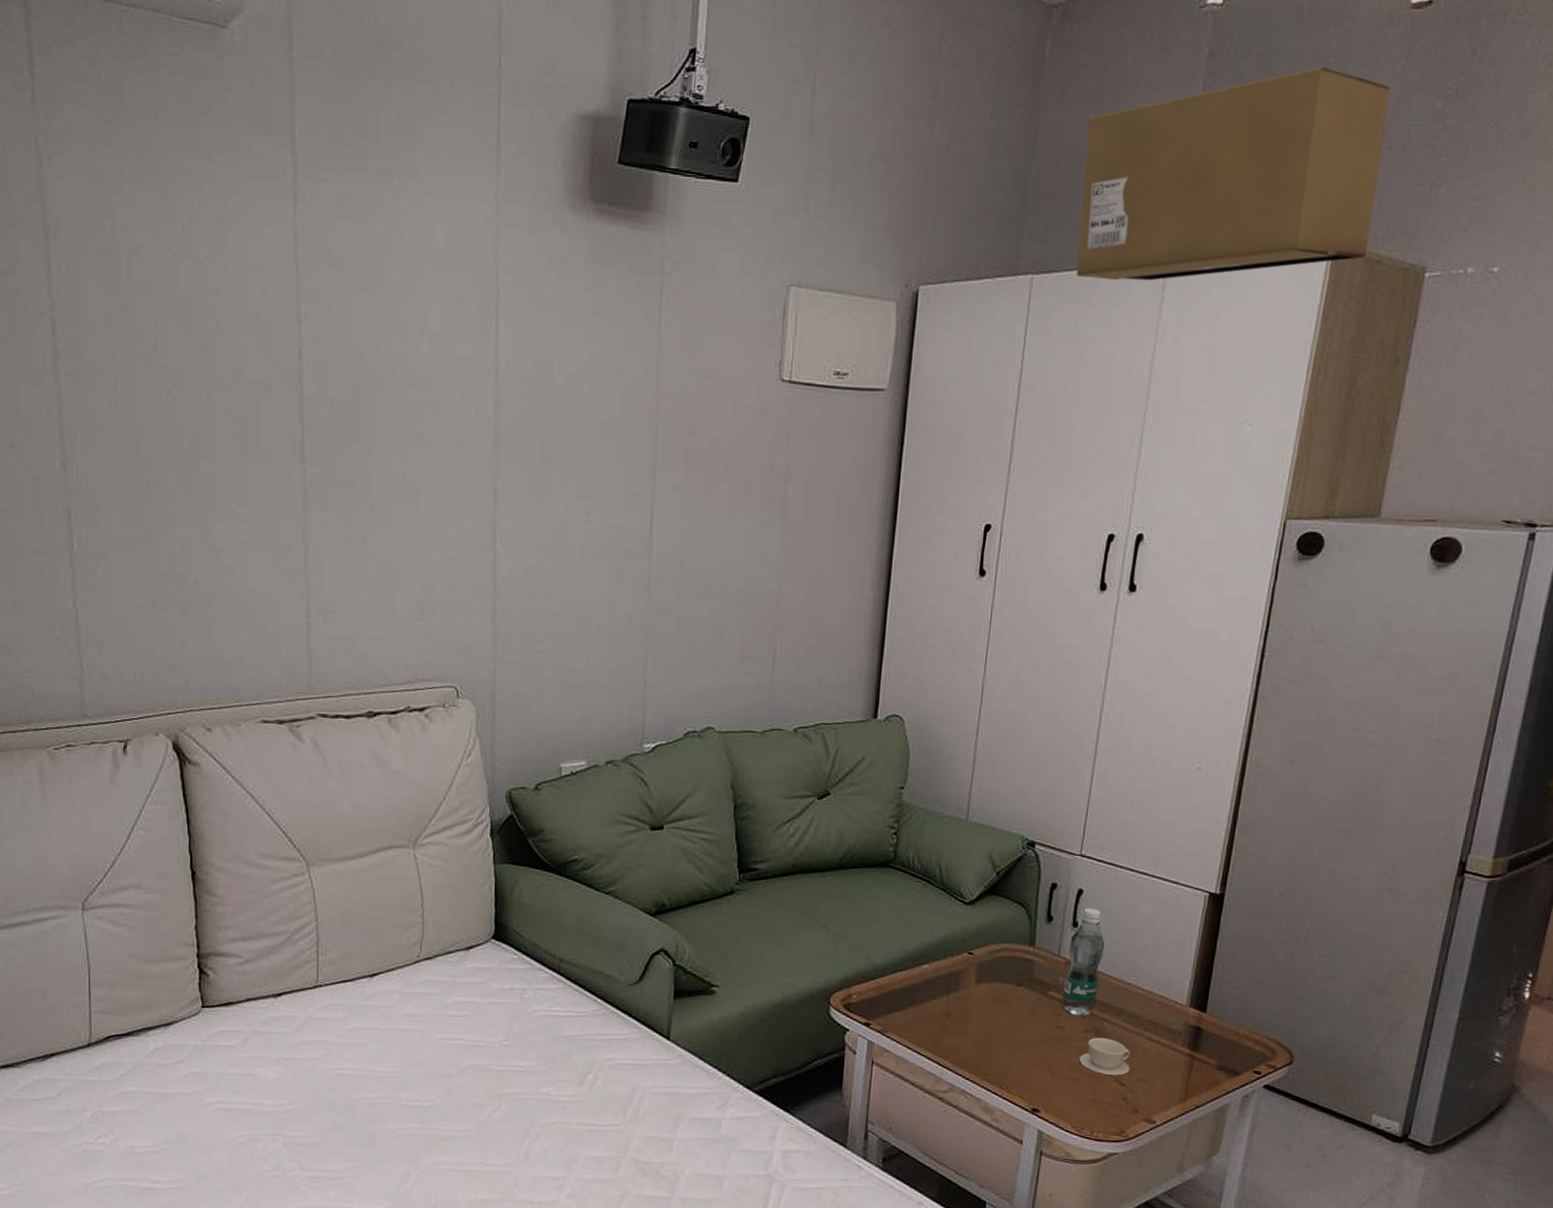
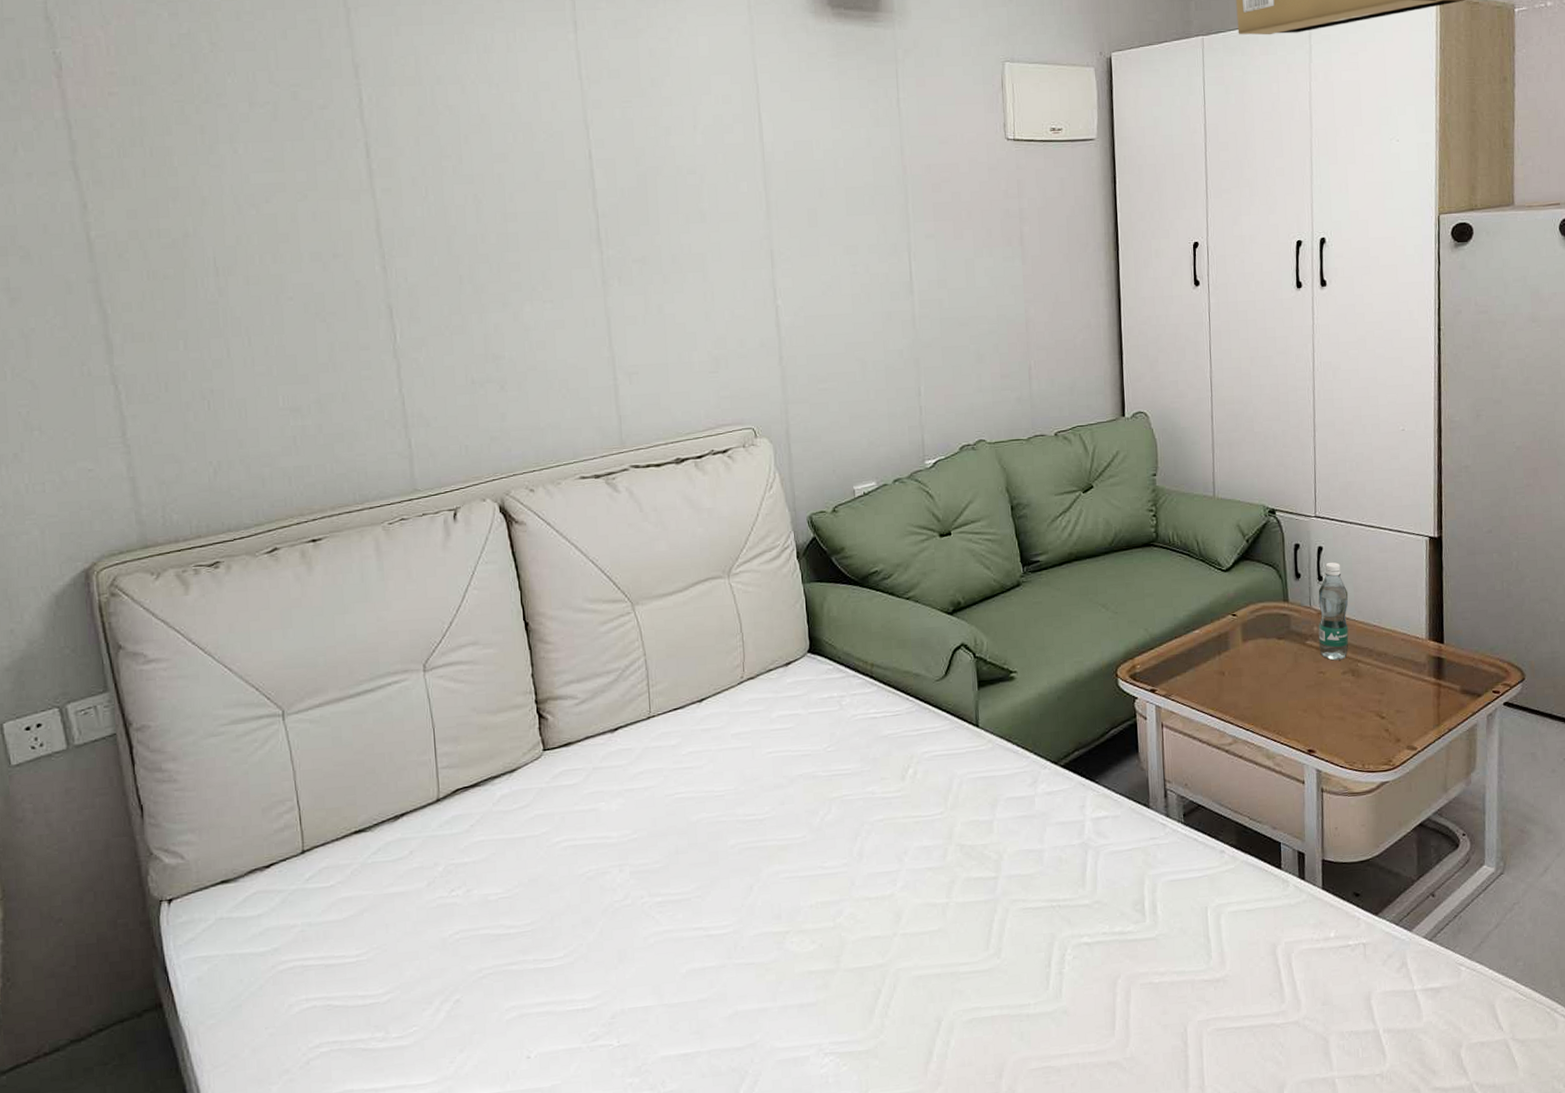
teacup: present [1079,1037,1131,1076] -> none [1342,677,1387,711]

